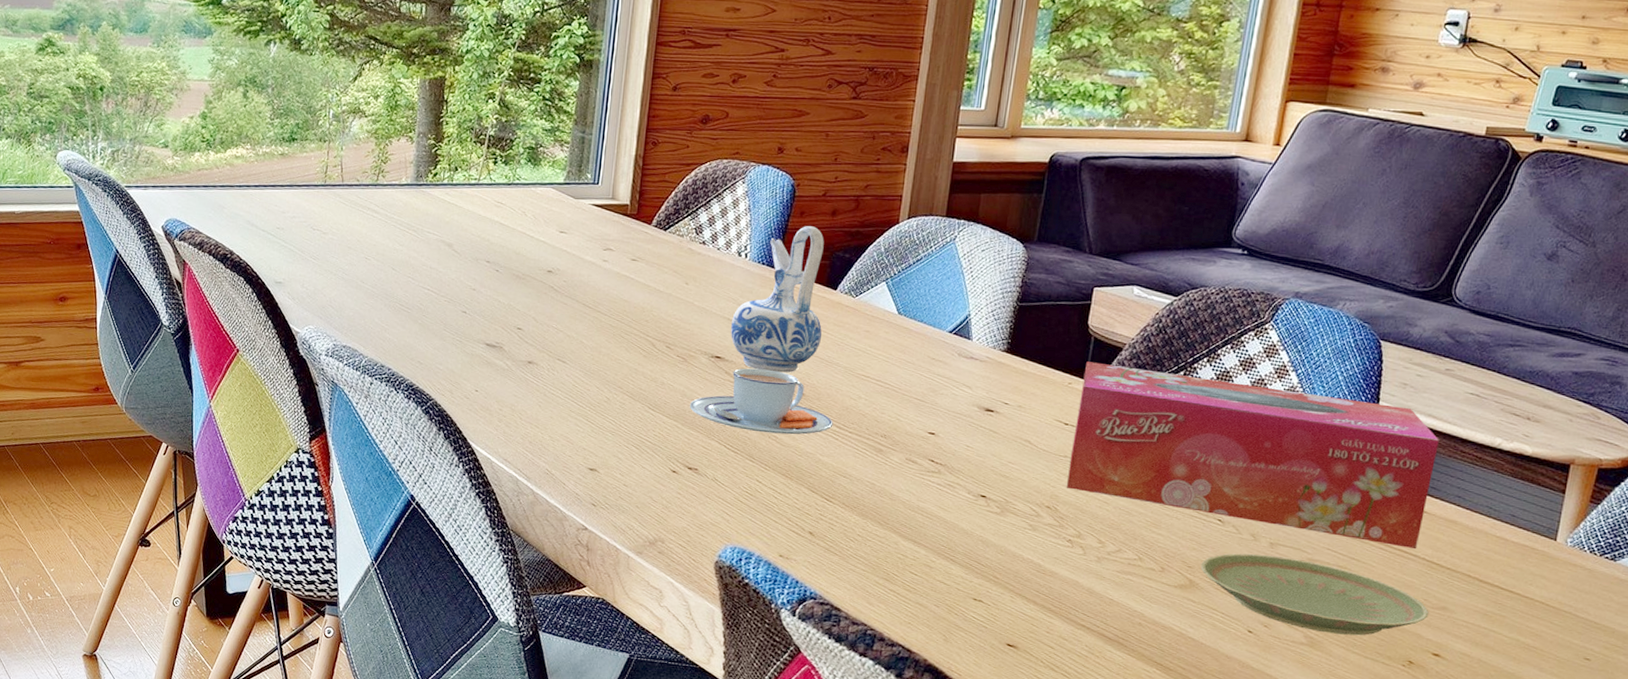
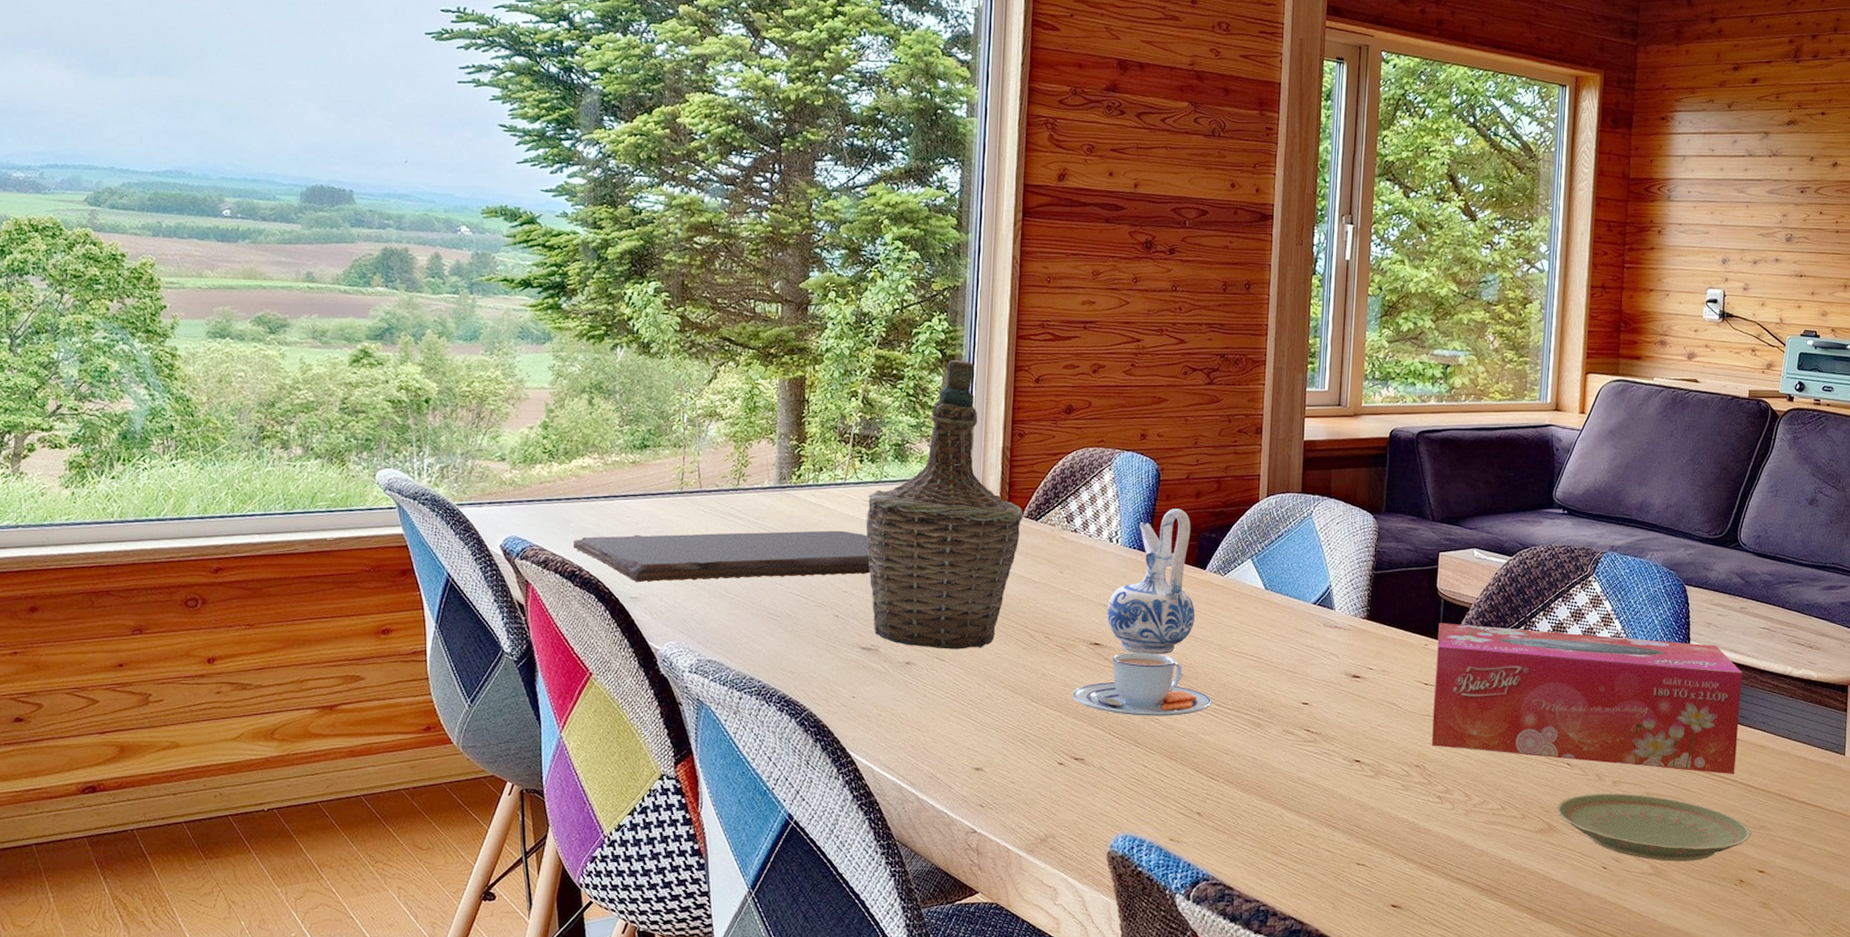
cutting board: none [225,222,499,274] -> present [572,530,871,583]
bottle: none [496,65,652,353] -> present [866,360,1024,649]

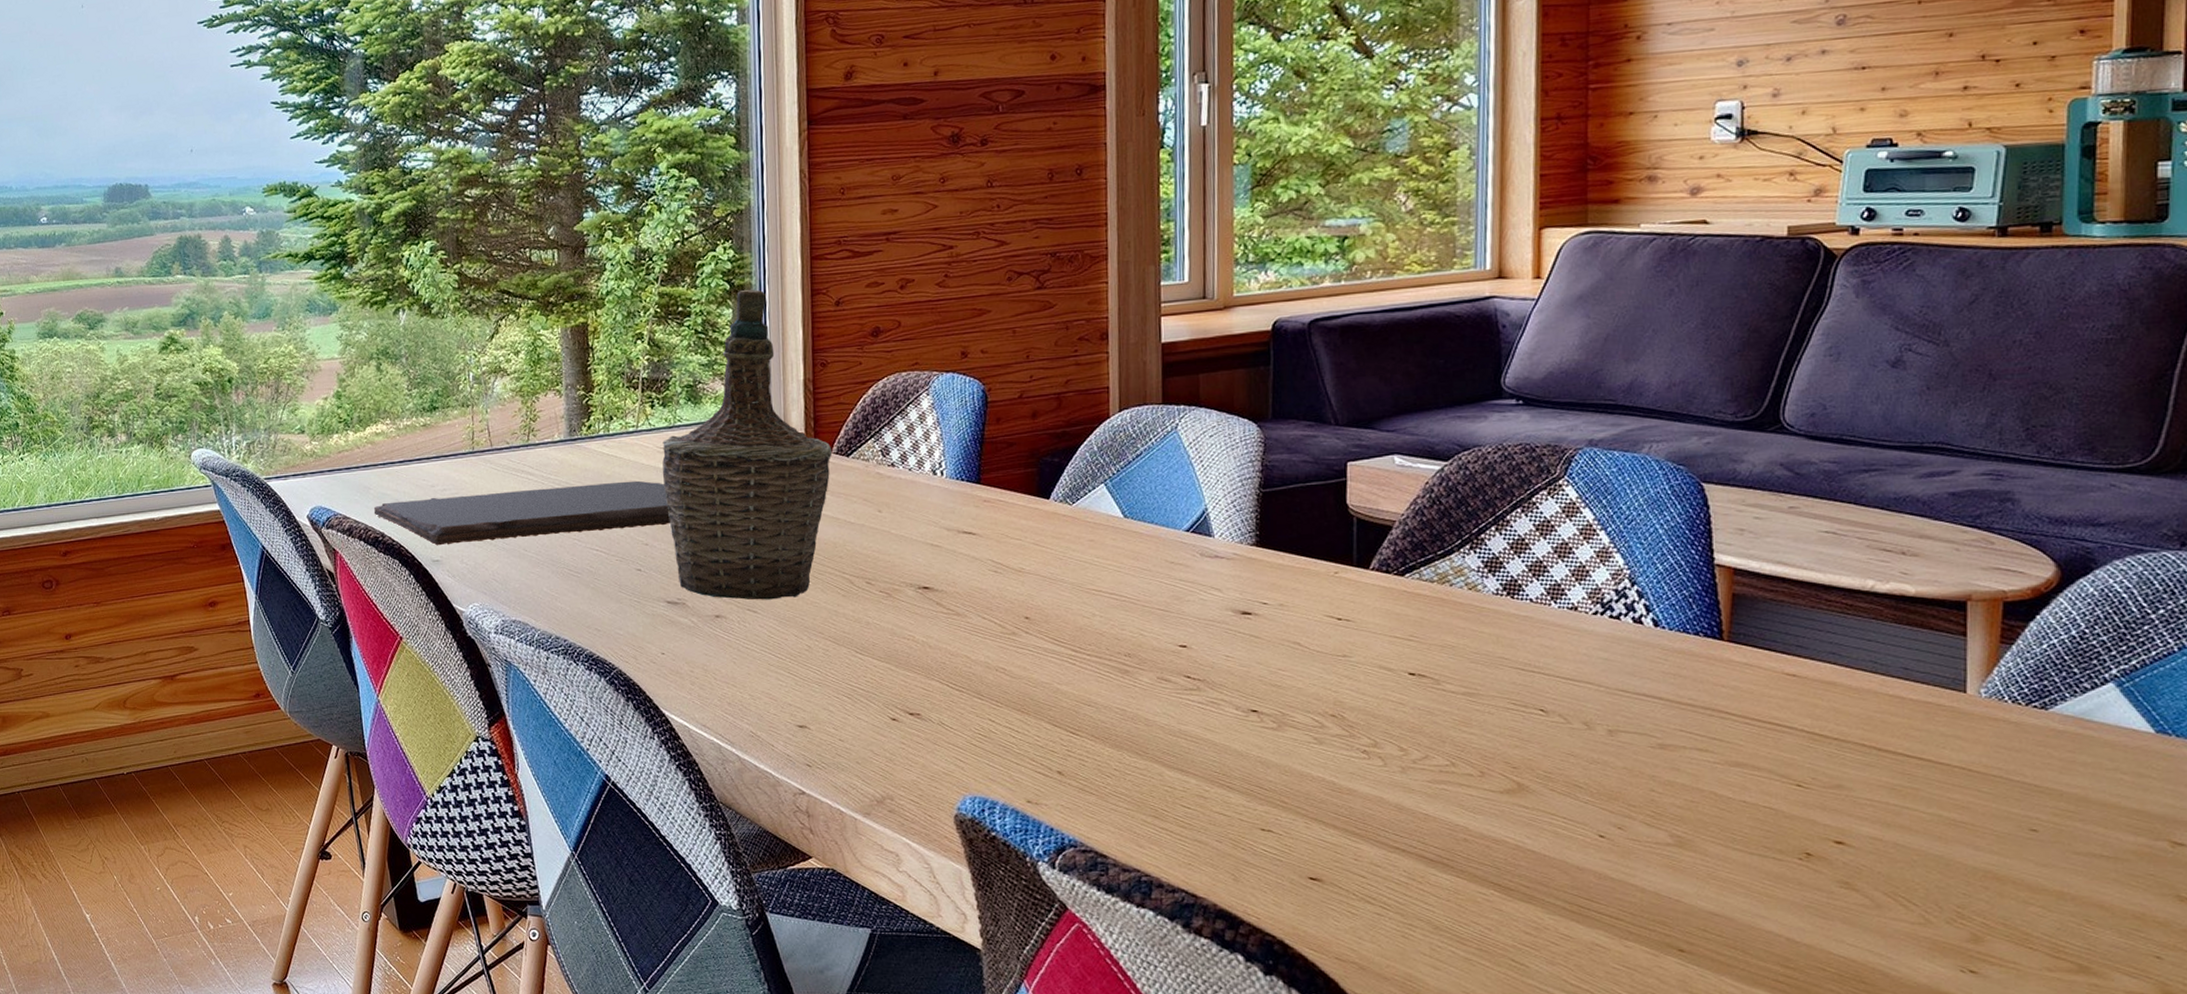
teacup: present [1071,653,1212,716] -> none [901,595,1068,666]
ceramic pitcher: present [1108,509,1195,655] -> none [936,432,1040,597]
tissue box: present [1432,623,1742,775] -> none [1350,545,1797,721]
plate: present [1556,793,1751,862] -> none [1528,745,1821,829]

